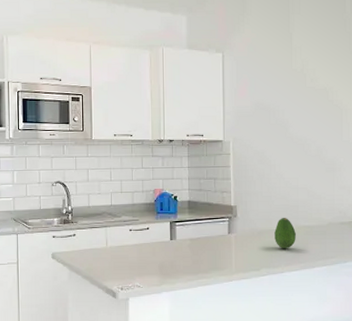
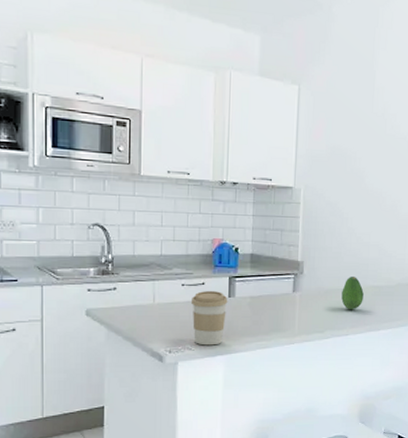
coffee cup: none [138,234,170,283] -> present [190,290,228,346]

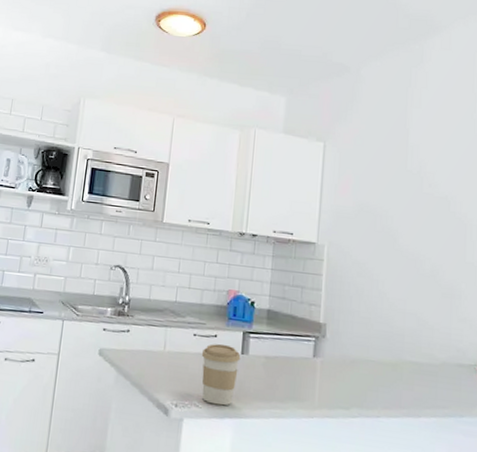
fruit: present [341,277,364,310] -> none [371,347,399,388]

